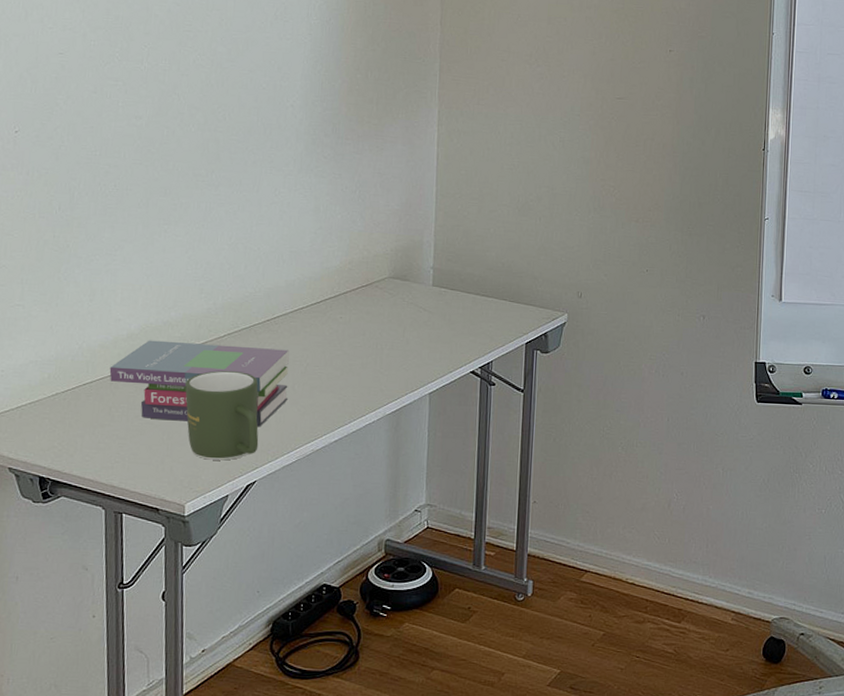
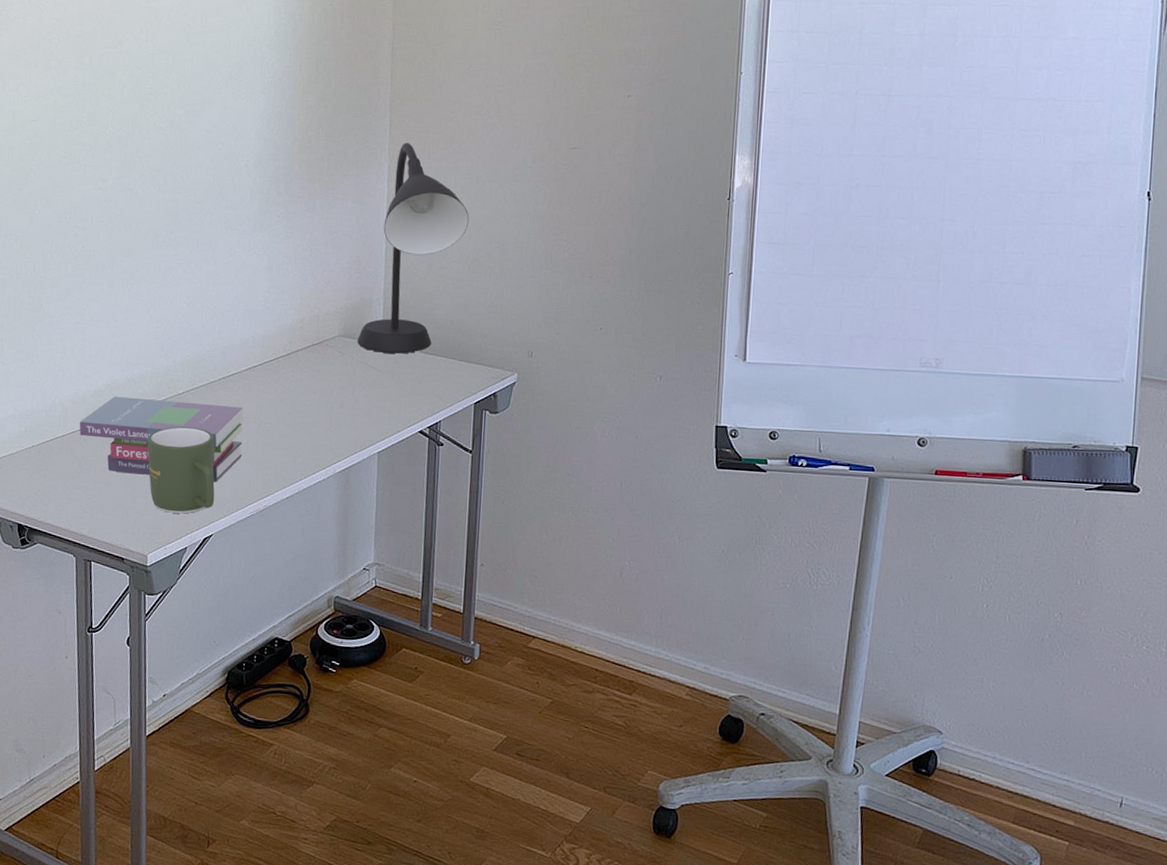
desk lamp: none [408,88,519,295] -> present [357,143,469,354]

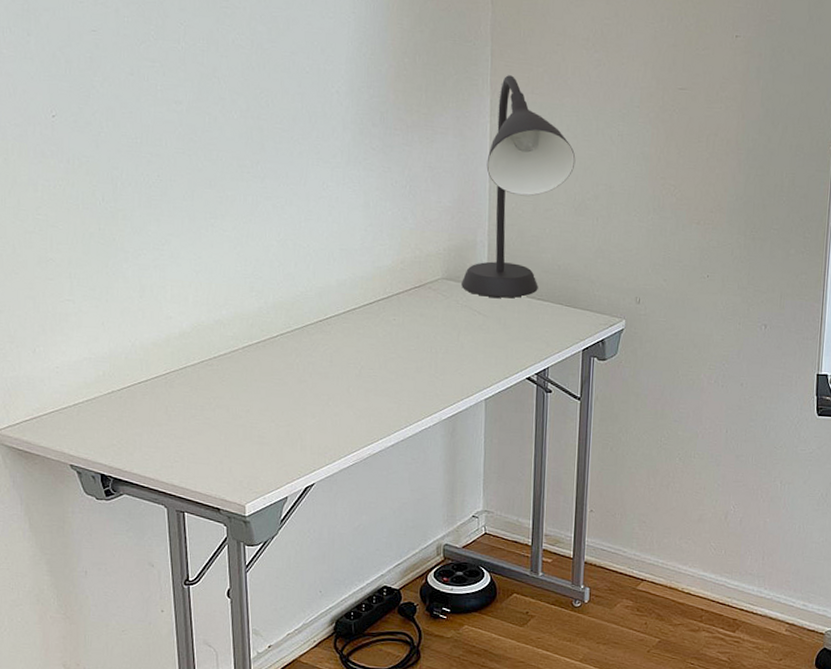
books: present [79,396,244,482] -> none [163,338,344,430]
mug: present [147,426,215,514] -> none [240,371,316,462]

